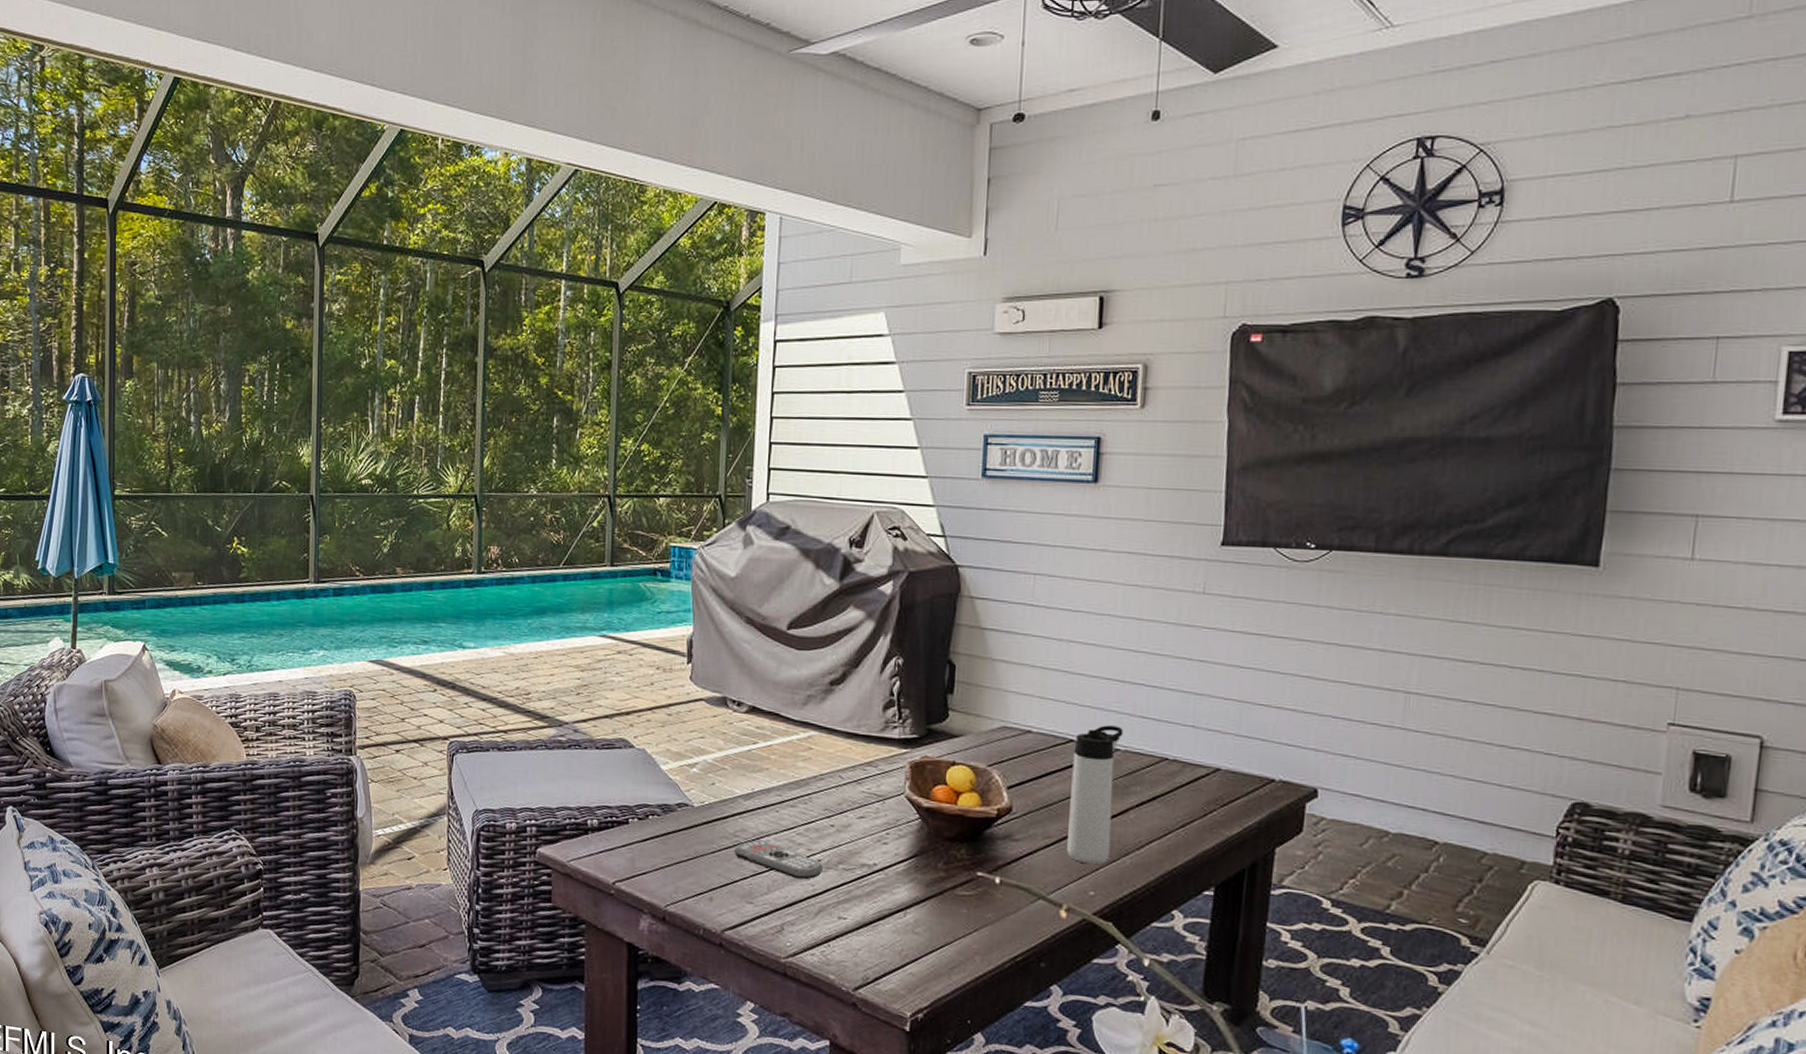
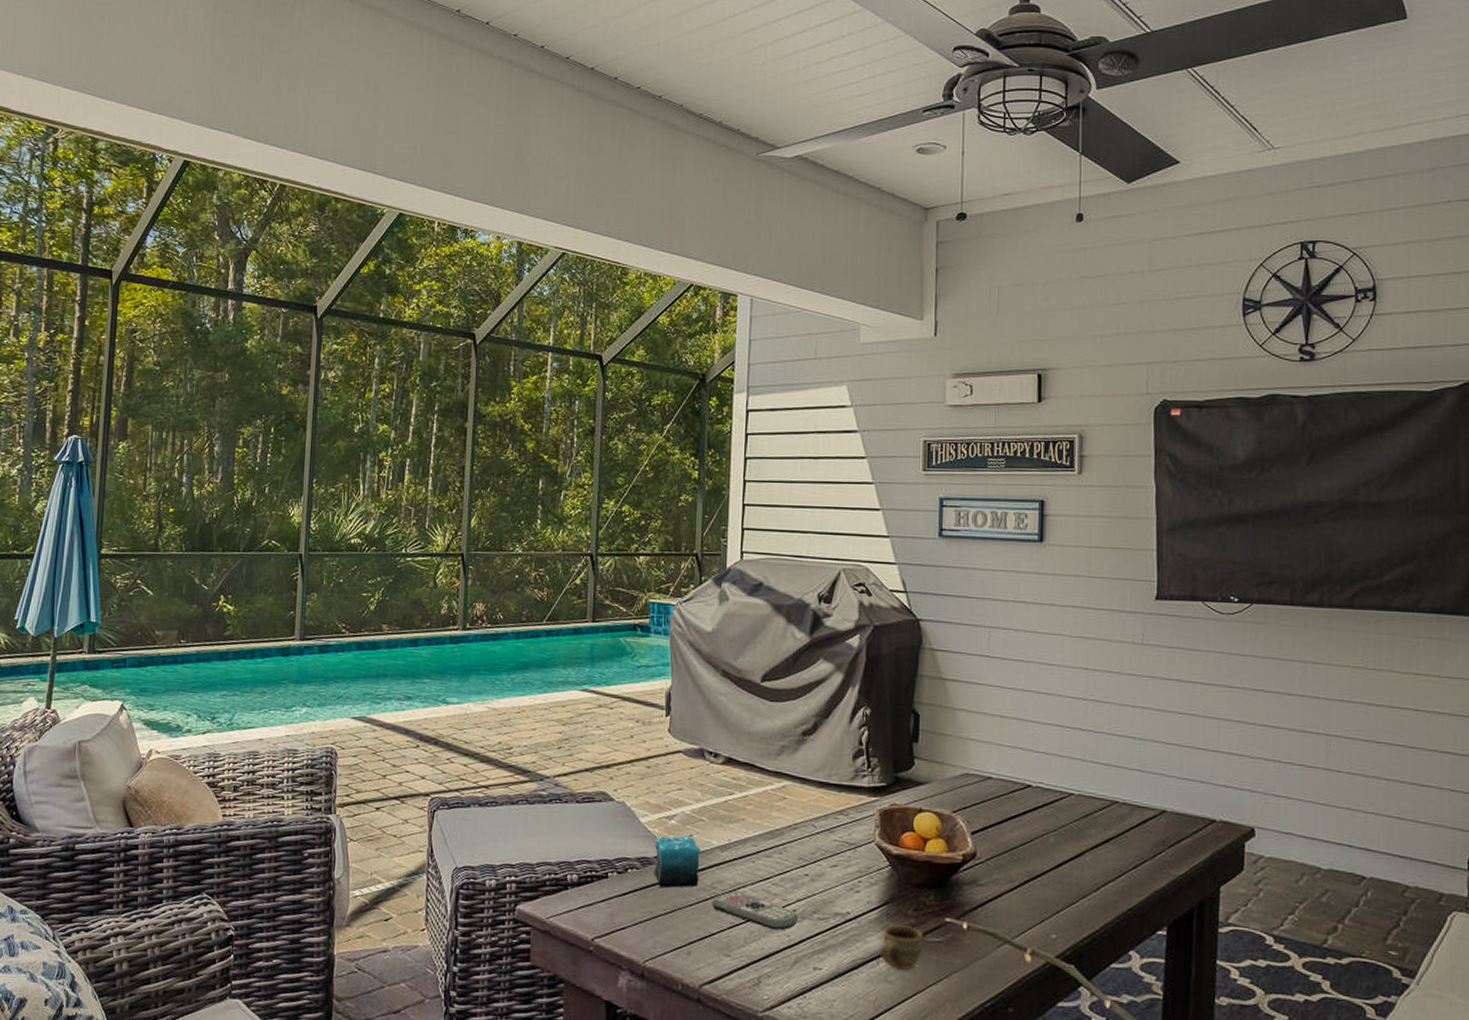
candle: none [675,784,723,835] -> present [654,836,700,888]
cup: none [907,877,954,922] -> present [879,925,924,970]
thermos bottle: present [1067,725,1124,865] -> none [1029,770,1076,908]

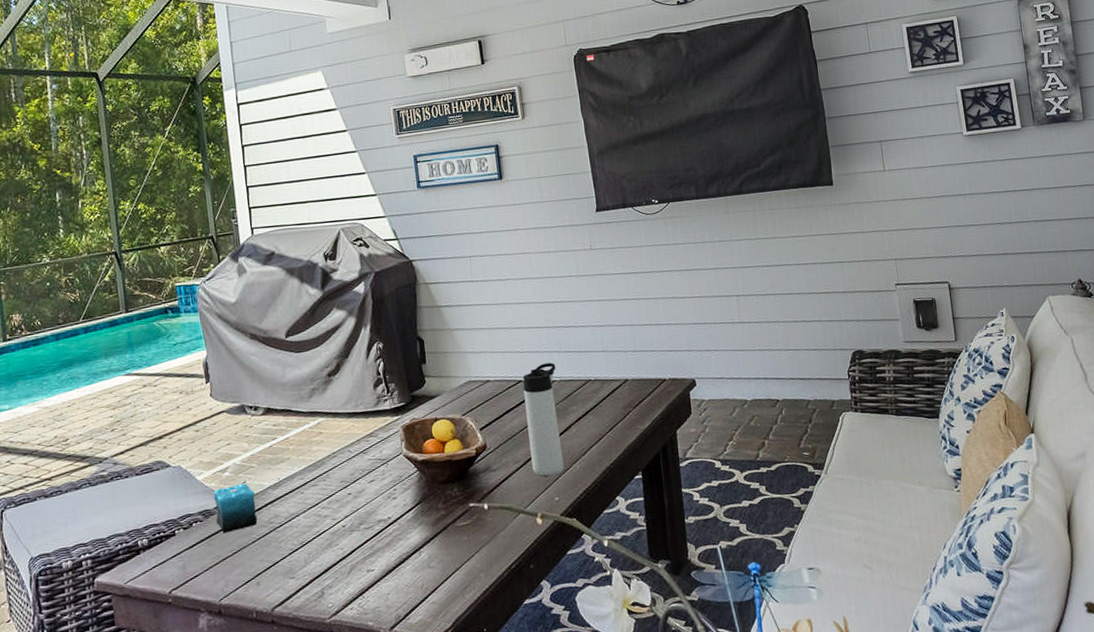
remote control: present [711,891,799,931] -> none [271,520,349,547]
cup: present [879,925,924,970] -> none [419,517,455,556]
thermos bottle: none [1029,770,1076,908] -> present [523,362,564,477]

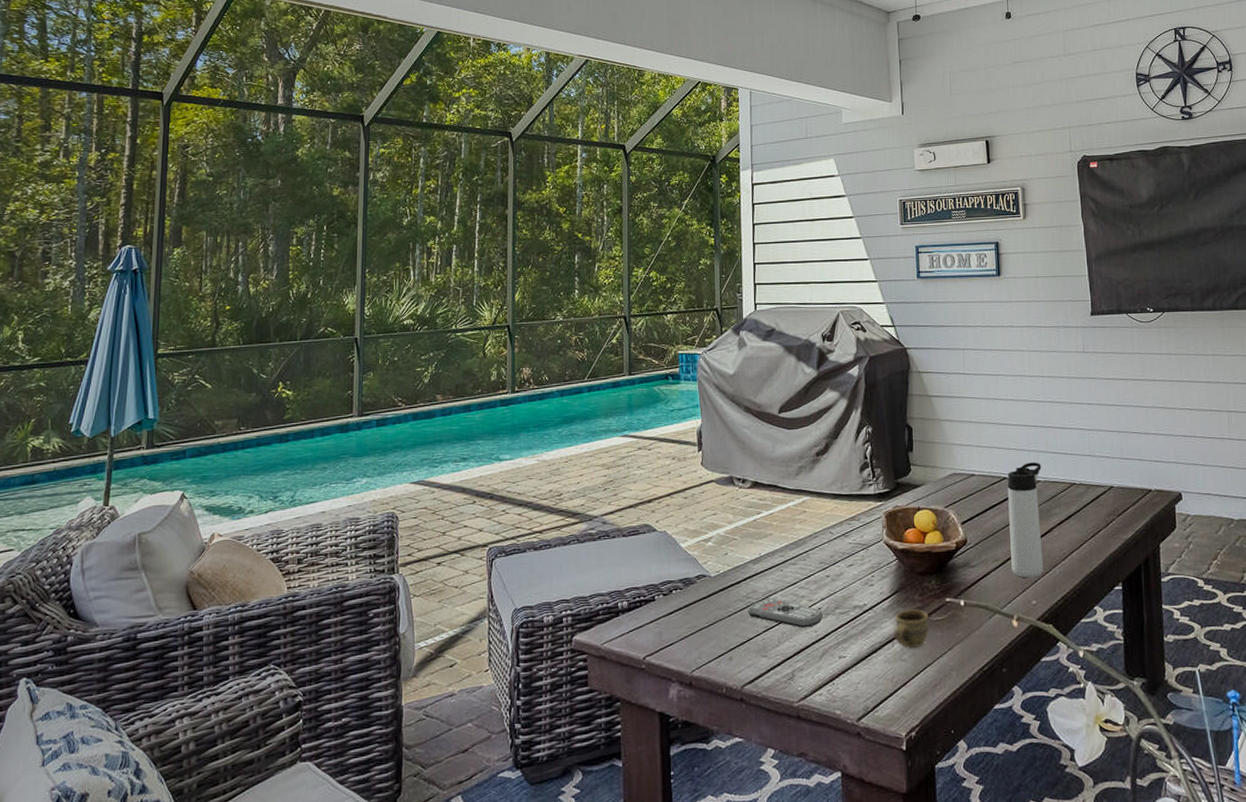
candle: present [213,483,258,533] -> none [695,555,736,603]
remote control: none [271,520,349,547] -> present [747,598,824,628]
cup: none [419,517,455,556] -> present [893,609,929,648]

